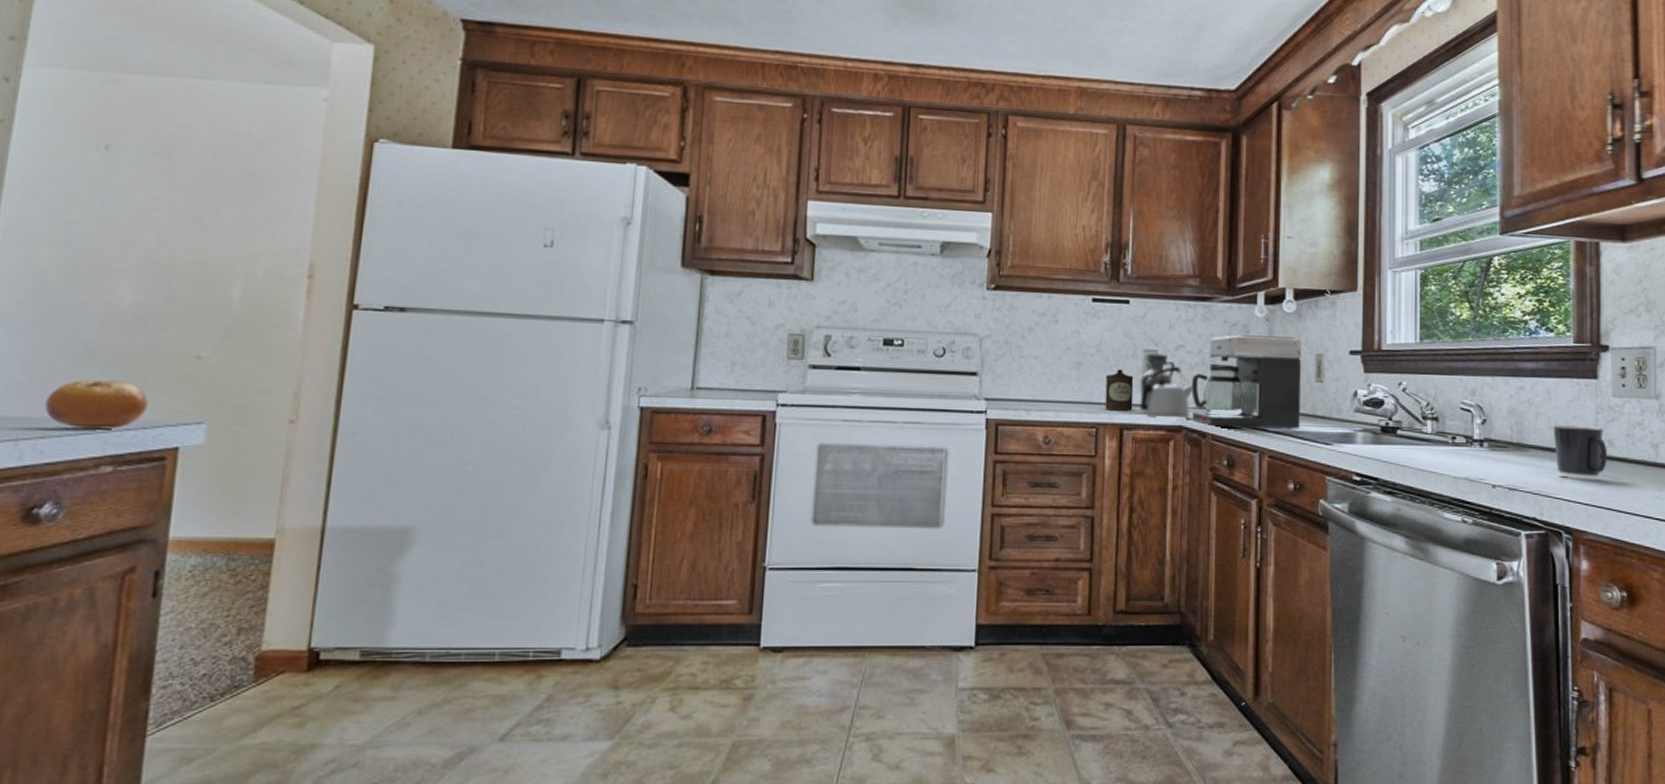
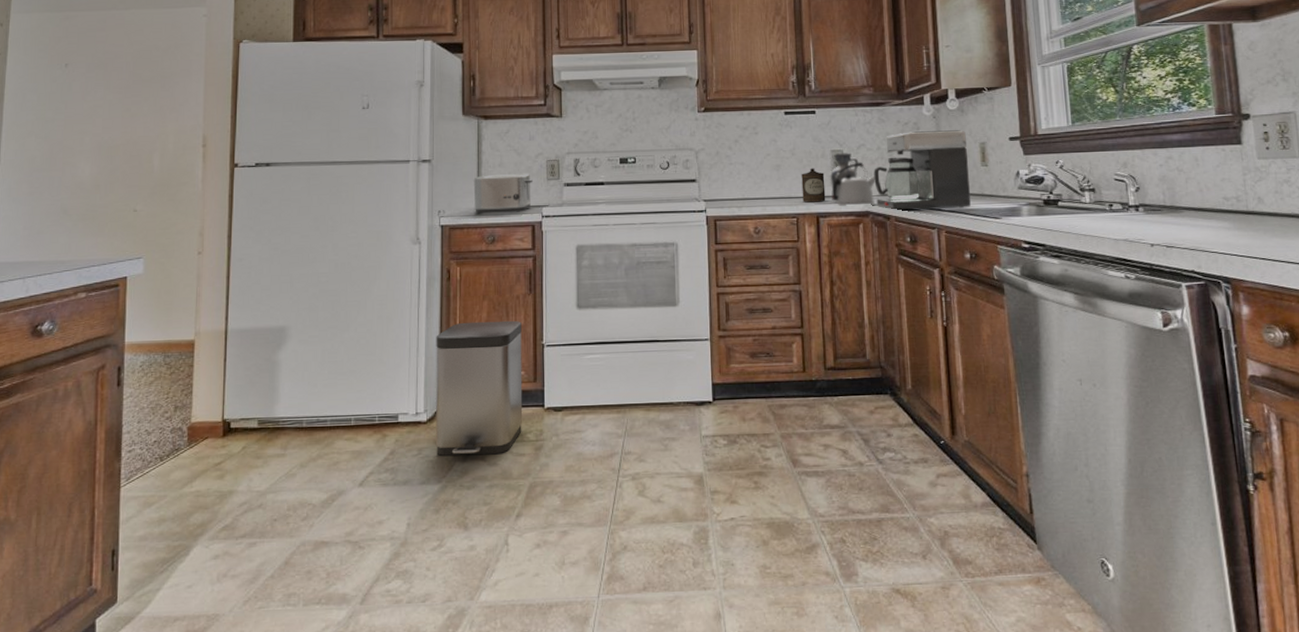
fruit: present [44,379,148,430] -> none [40,231,105,268]
pedal bin: none [610,534,739,705] -> present [436,320,523,456]
toaster: none [687,346,768,397] -> present [473,174,533,214]
mug: present [1553,424,1607,480] -> none [1203,186,1258,234]

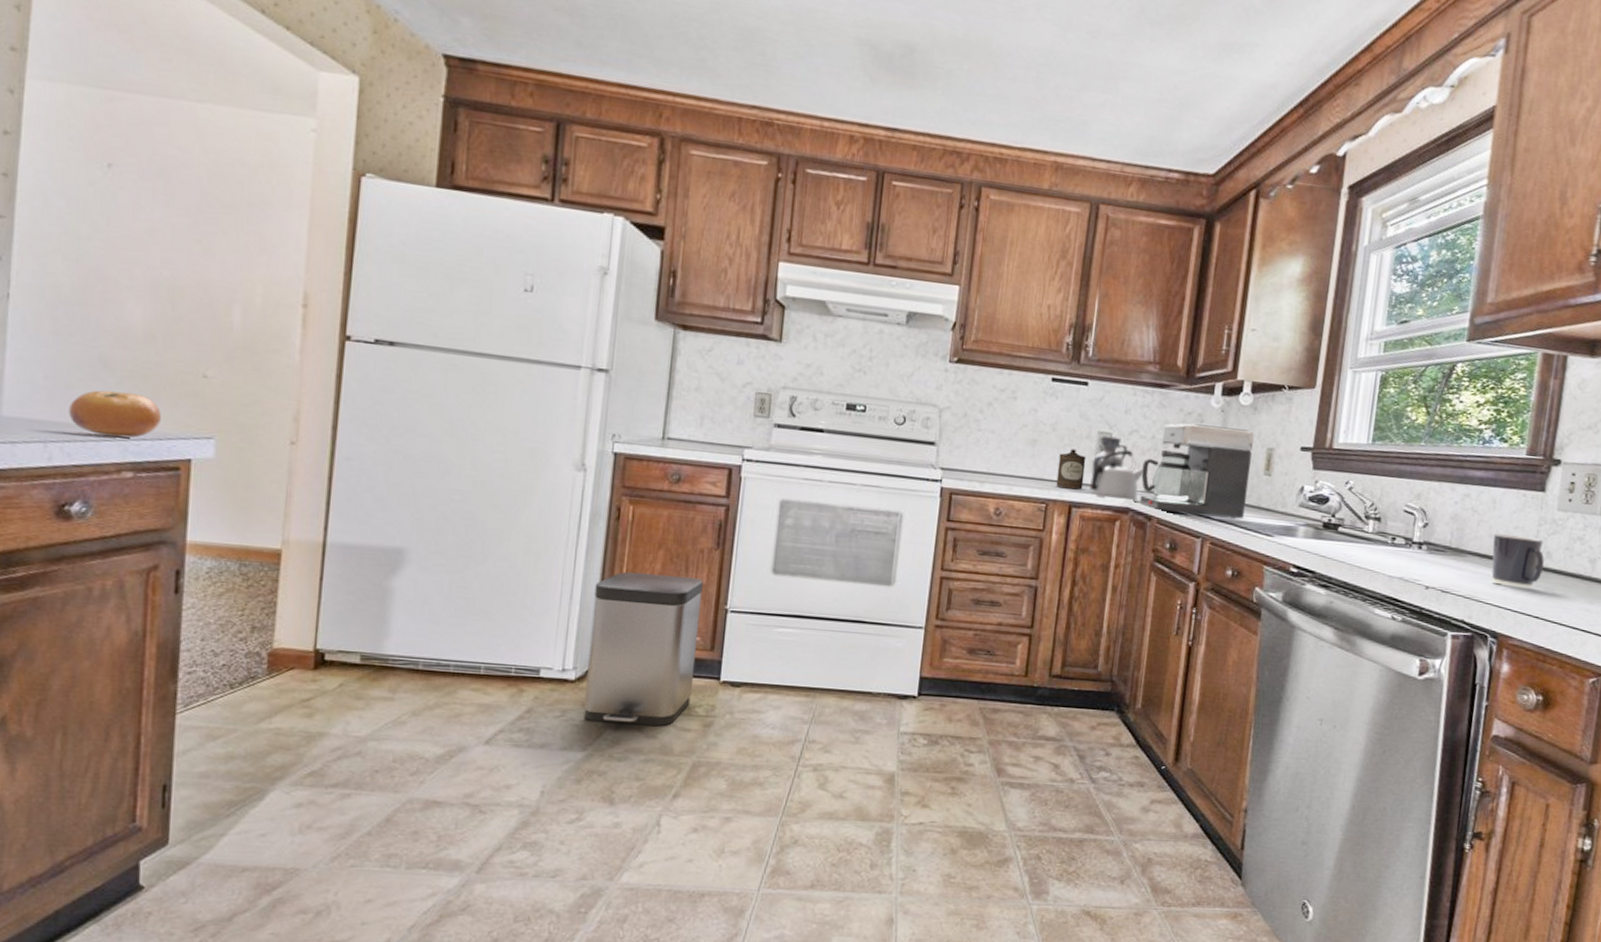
fruit: none [40,231,105,268] -> present [68,390,161,438]
toaster: present [473,174,533,214] -> none [659,399,736,451]
mug: none [1203,186,1258,234] -> present [1491,534,1544,589]

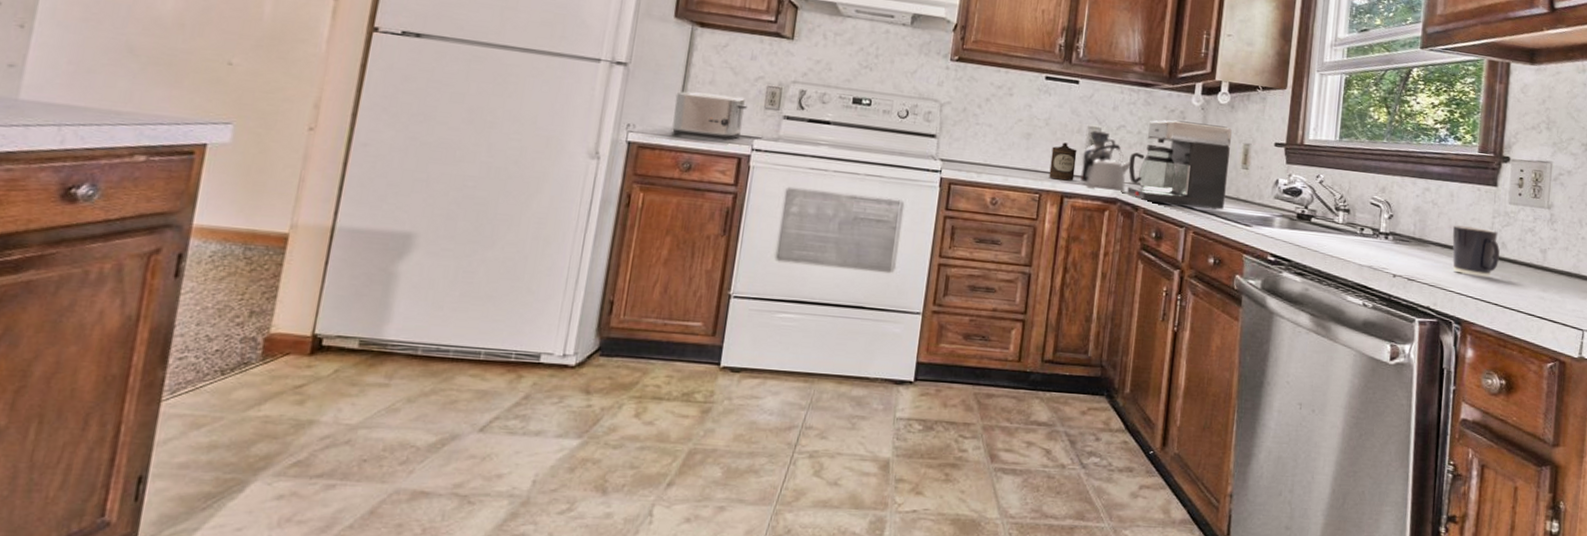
fruit: present [68,390,161,438] -> none [87,75,182,123]
pedal bin: present [584,571,703,727] -> none [581,257,708,413]
toaster: none [659,399,736,451] -> present [672,91,747,141]

